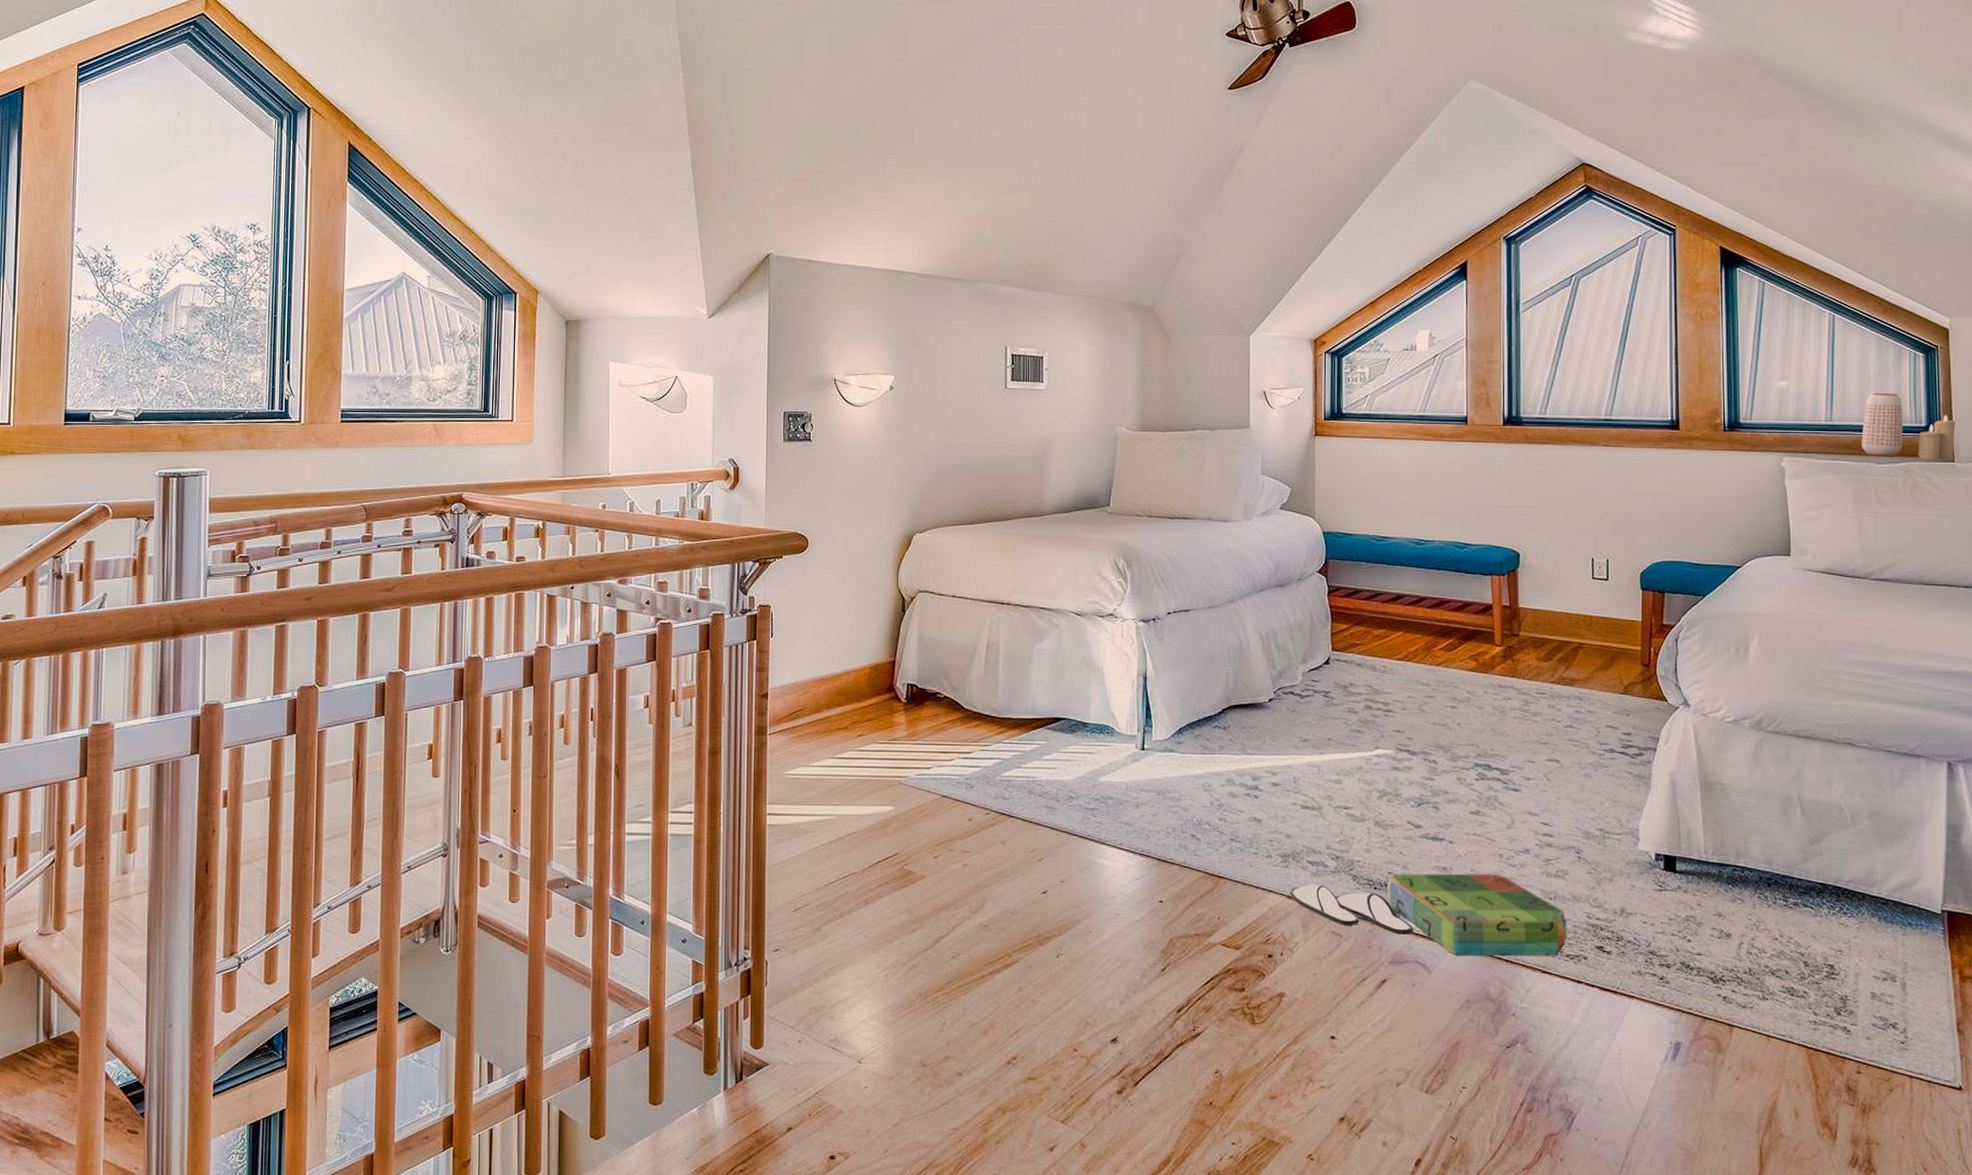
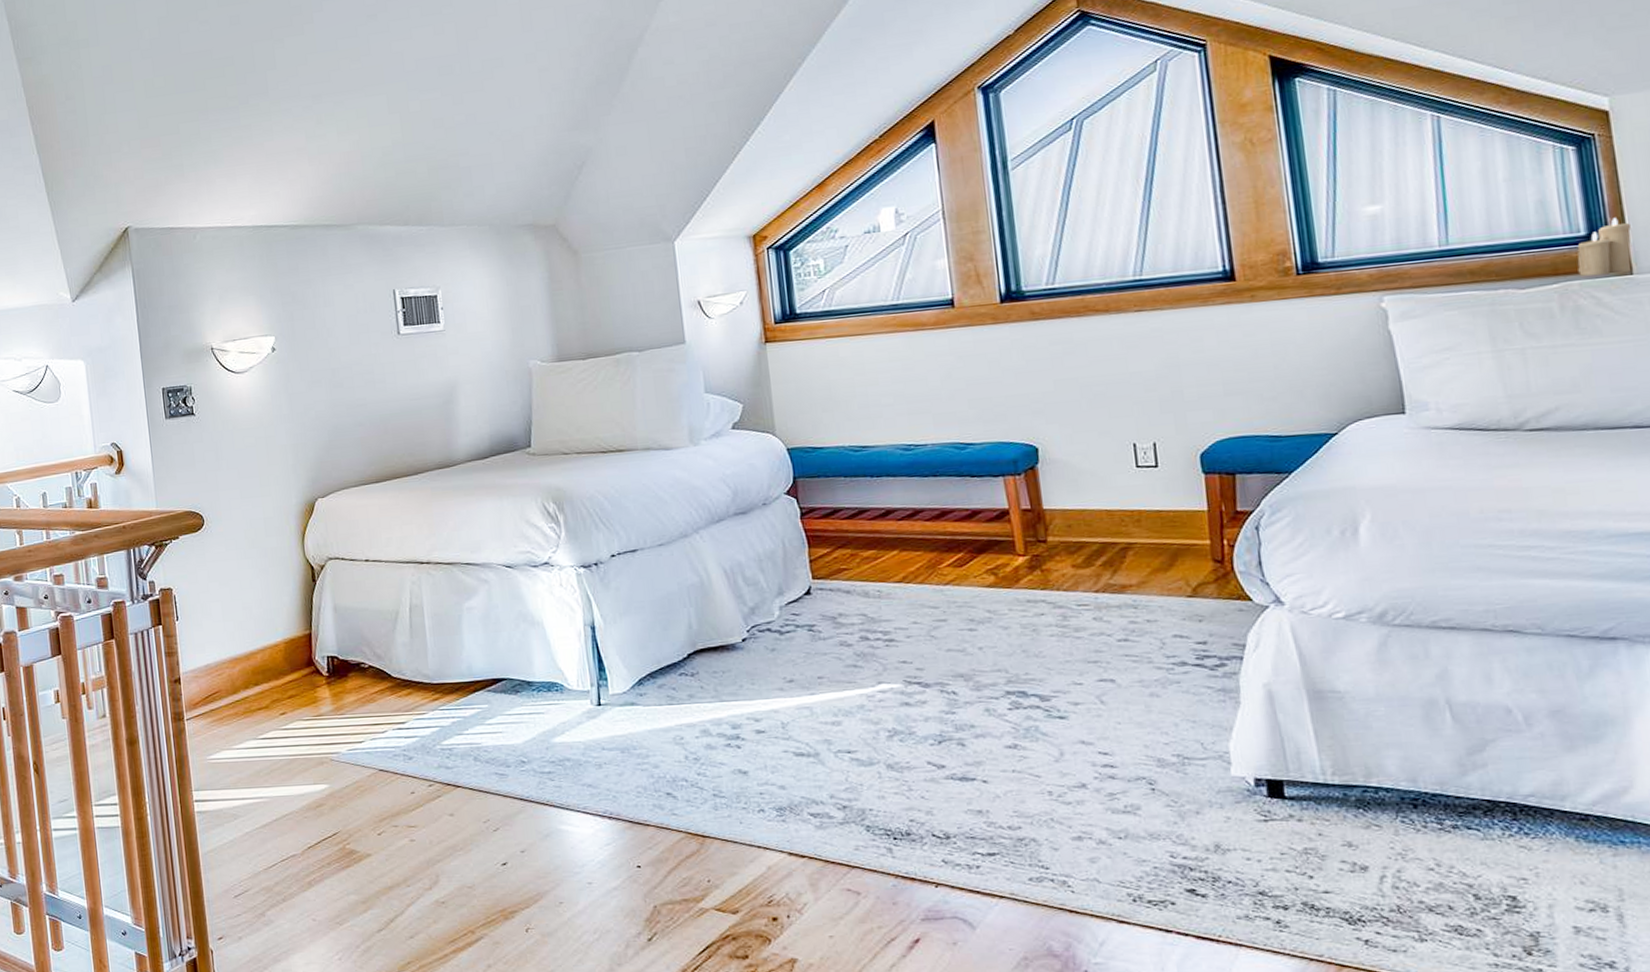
slippers: present [1290,884,1414,935] -> none [791,838,948,888]
board game: present [1388,873,1567,957] -> none [910,814,1147,909]
vase: present [1861,393,1903,457] -> none [1493,200,1554,281]

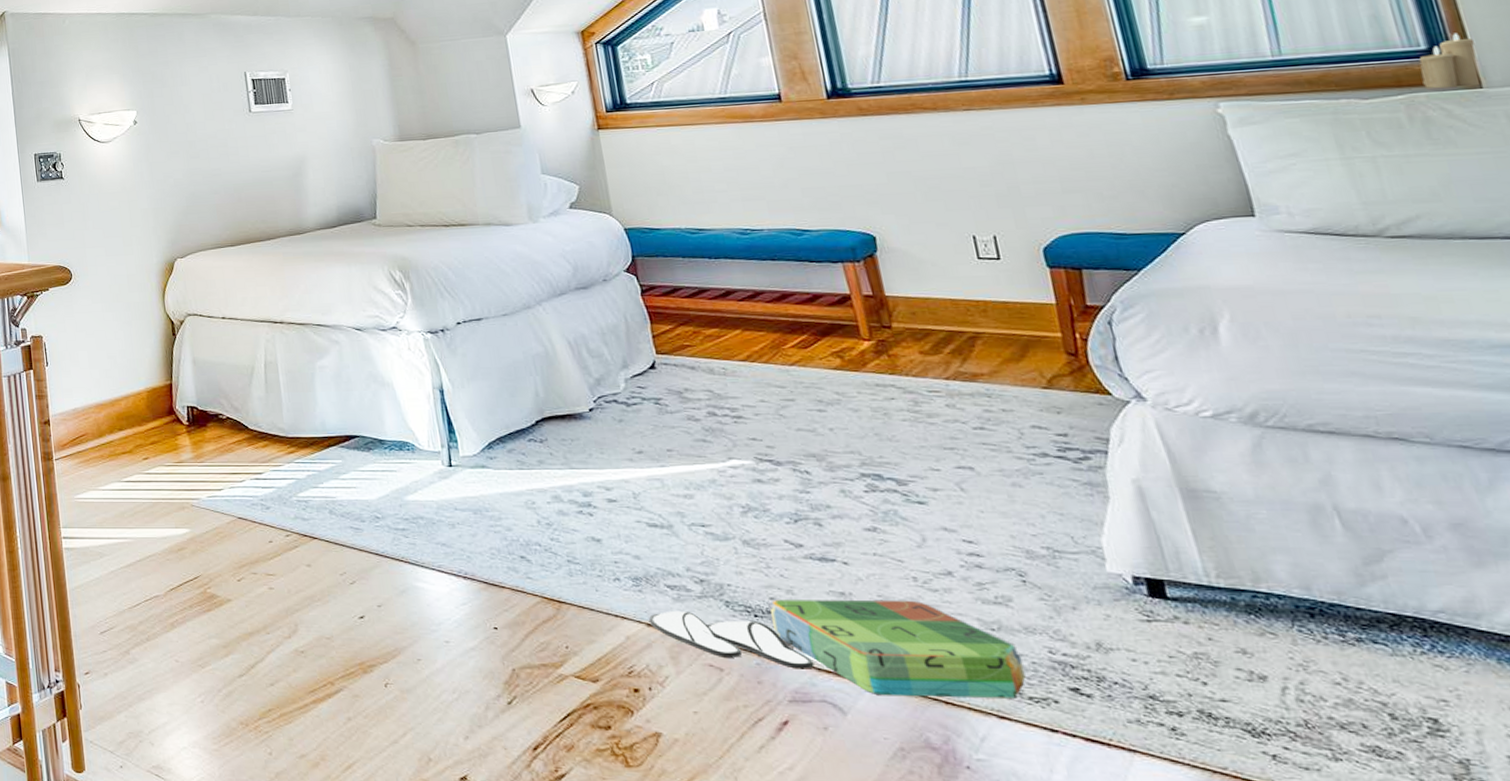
slippers: none [791,838,948,888] -> present [649,610,815,669]
board game: none [910,814,1147,909] -> present [770,599,1026,699]

